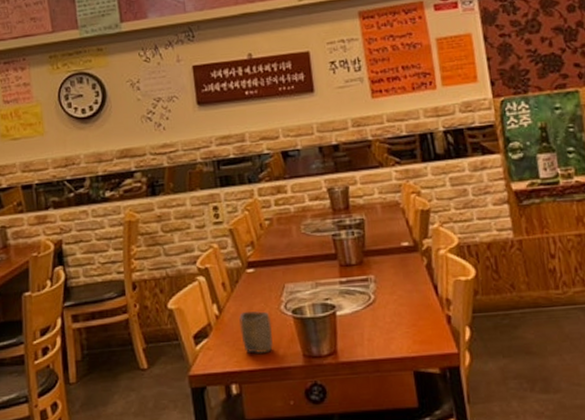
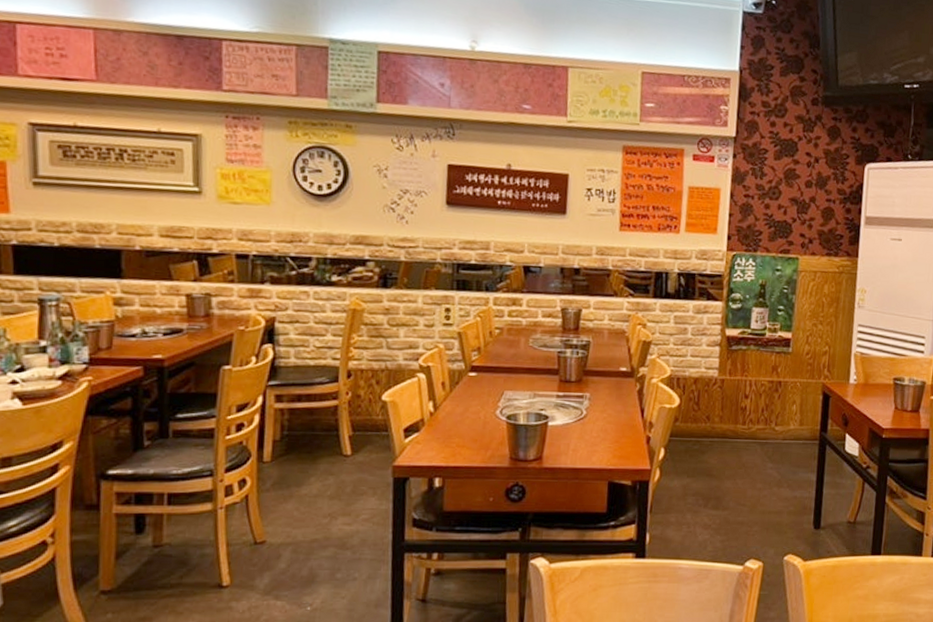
cup: present [239,311,274,354] -> none [452,412,485,453]

